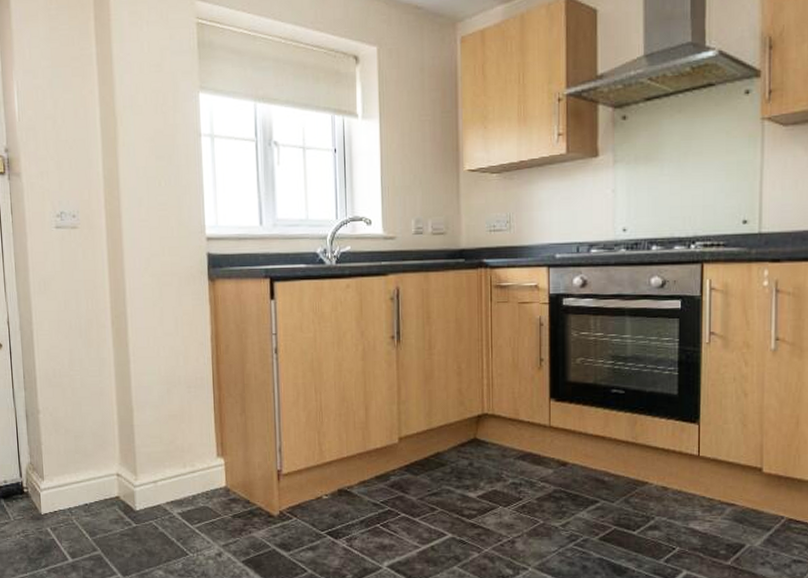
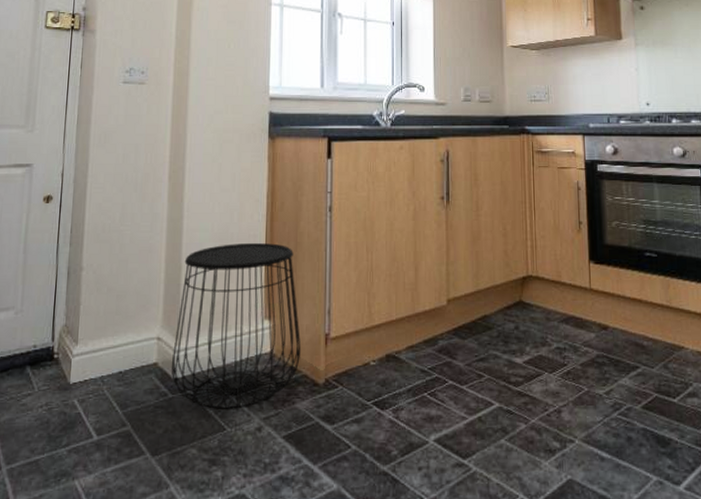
side table: none [132,385,255,537] -> present [172,243,301,409]

